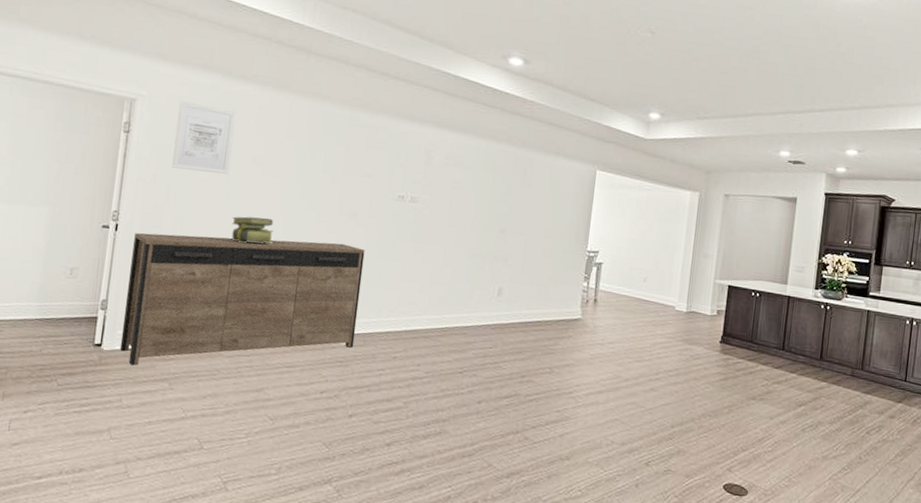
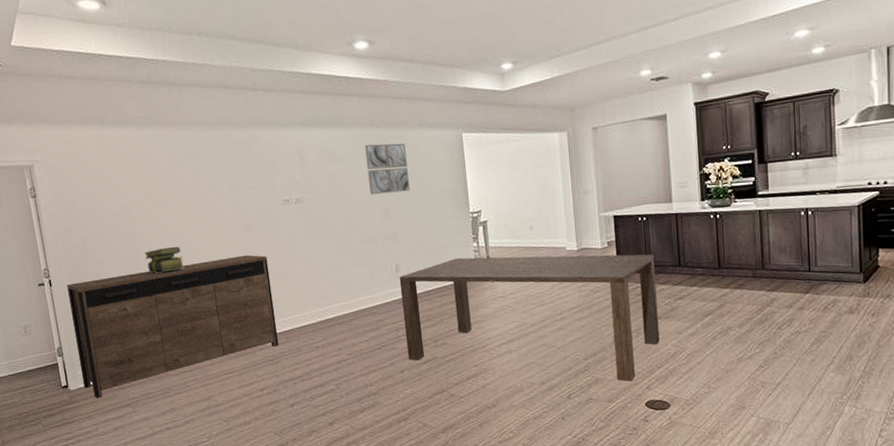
wall art: present [172,101,237,175] -> none [70,156,131,220]
dining table: none [489,294,760,459] -> present [399,254,660,382]
wall art: none [490,159,537,216] -> present [365,143,410,195]

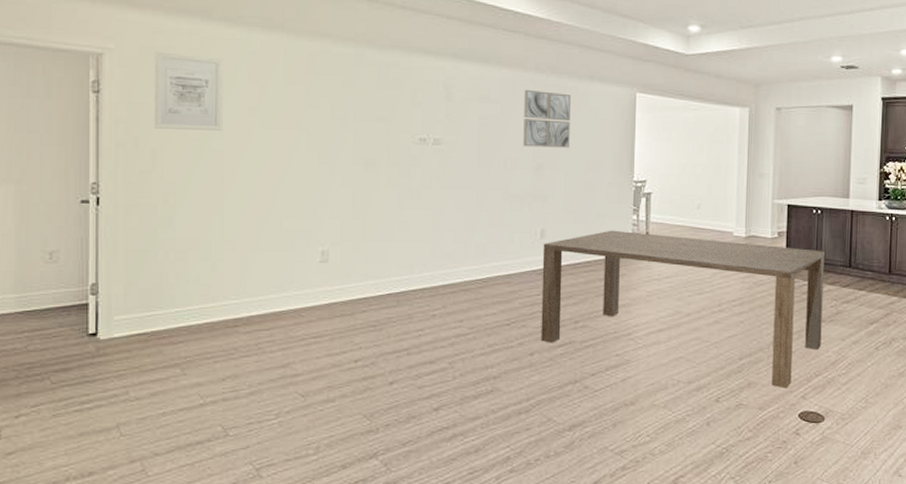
sideboard: present [67,255,279,398] -> none [119,196,388,353]
wall art: none [70,156,131,220] -> present [154,52,223,132]
stack of books: present [145,246,184,274] -> none [233,175,281,206]

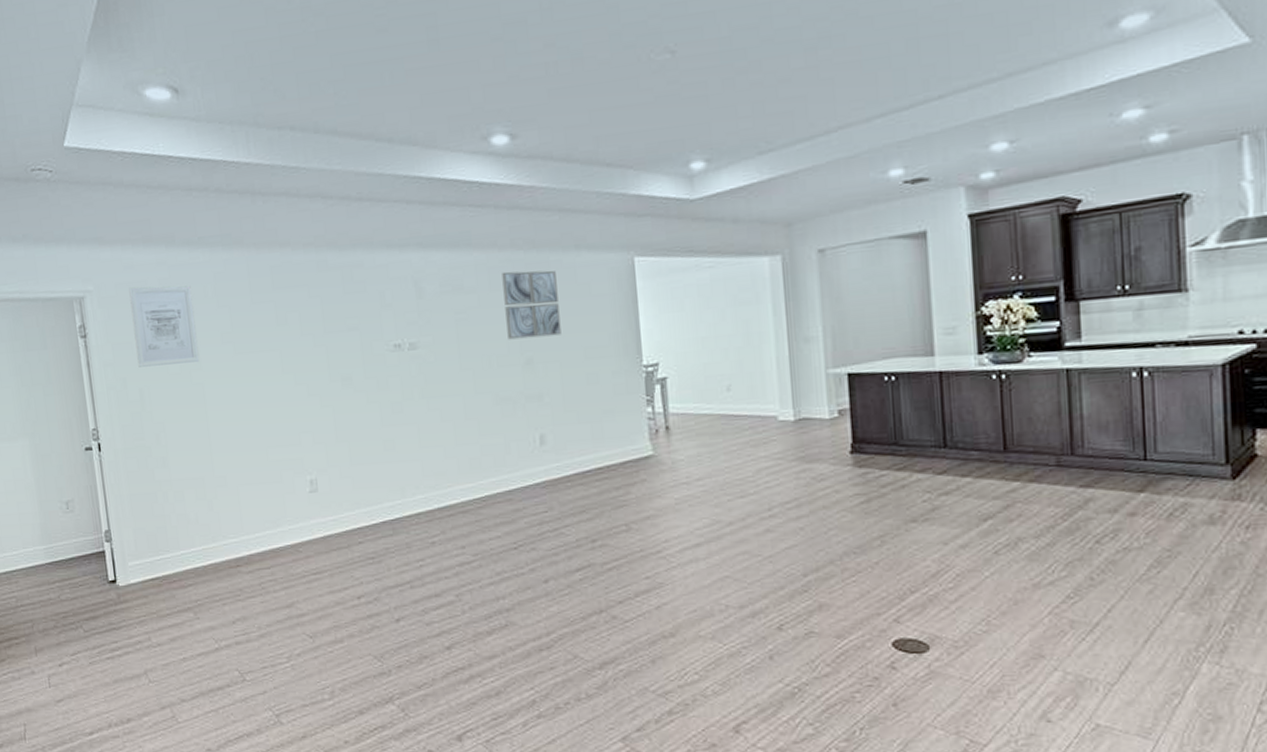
dining table: present [541,230,825,388] -> none [544,427,915,610]

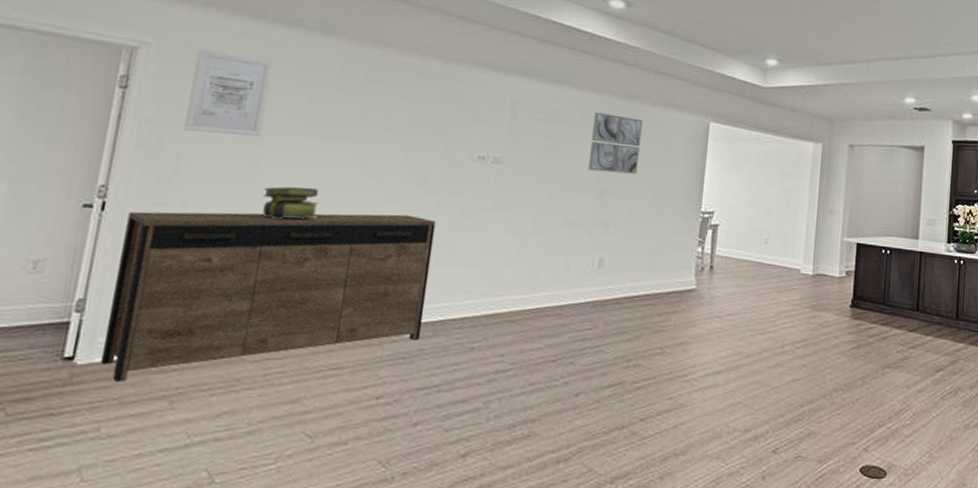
sideboard: none [119,416,383,598] -> present [100,211,436,382]
stack of books: none [216,403,264,438] -> present [262,186,319,219]

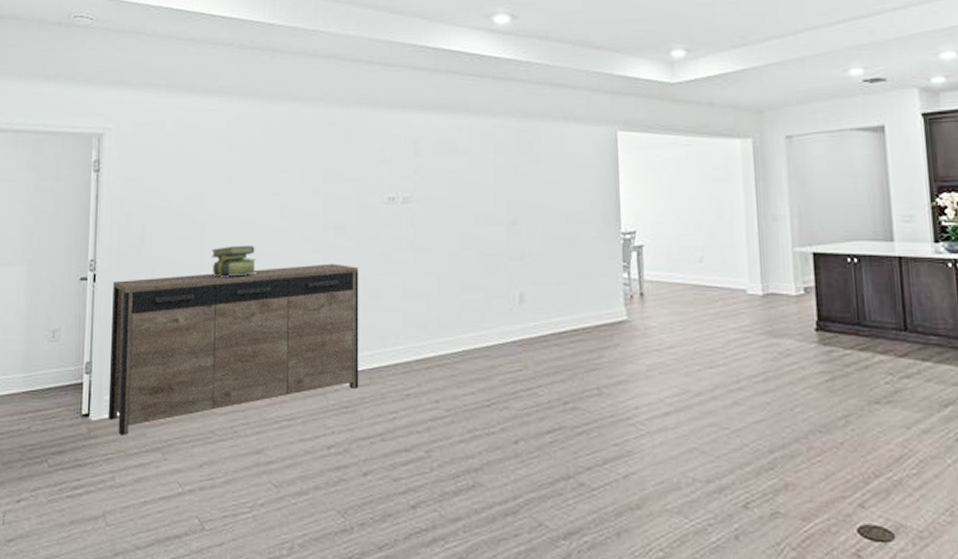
wall art: present [184,49,274,138] -> none [144,128,205,203]
wall art: present [588,111,642,174] -> none [495,136,546,200]

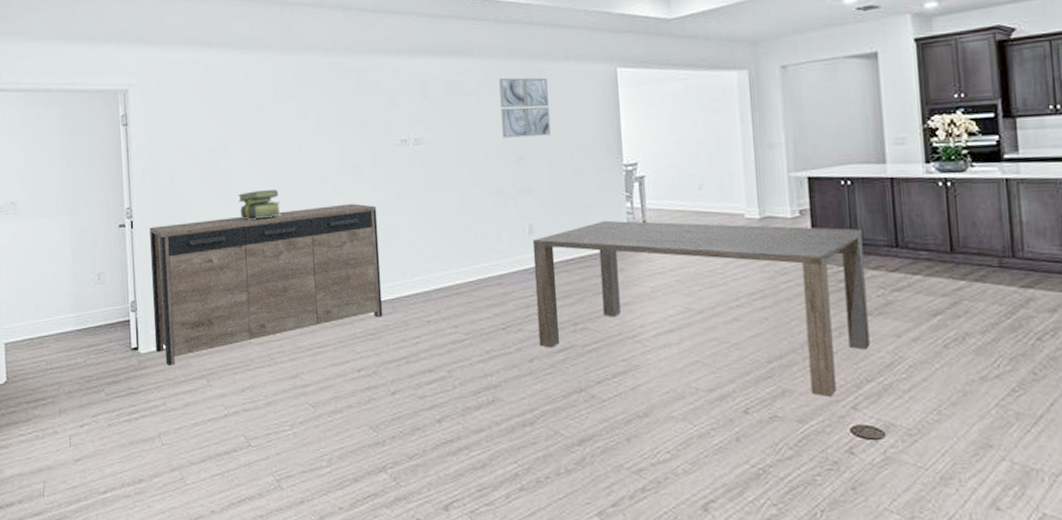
wall art: none [495,136,546,200] -> present [499,77,551,138]
dining table: none [523,291,878,493] -> present [532,220,870,397]

